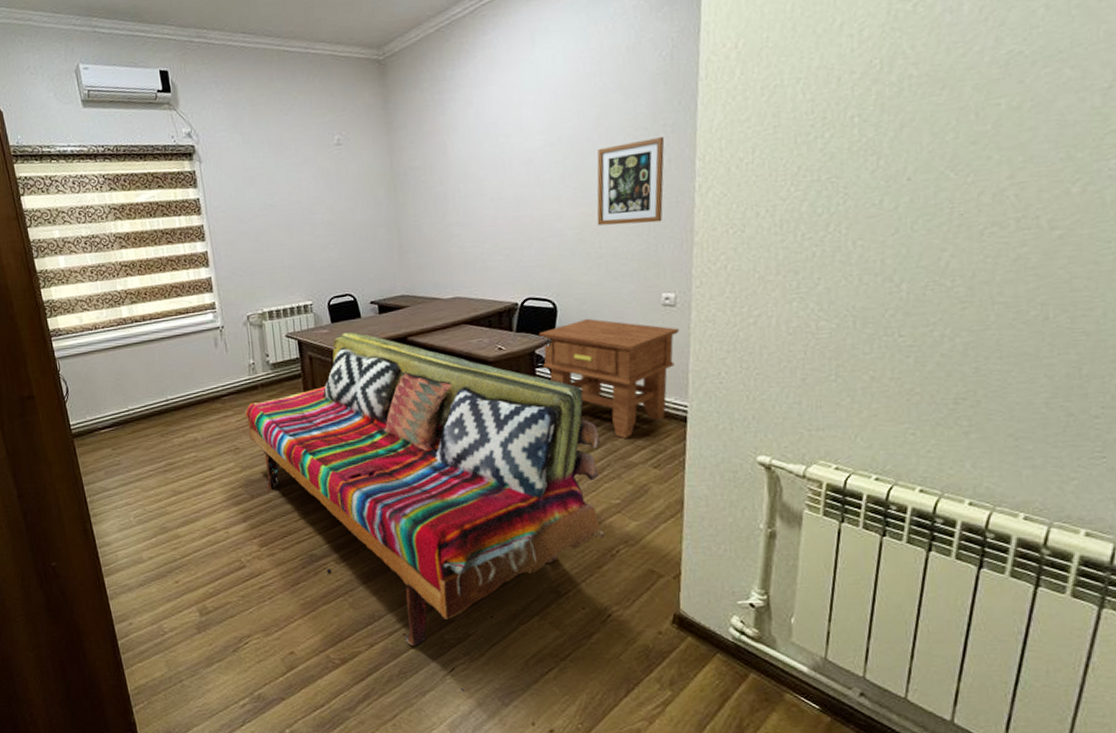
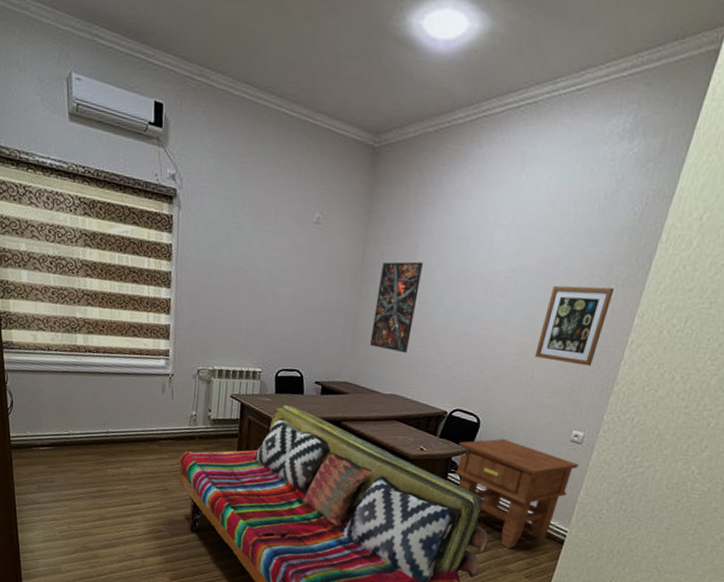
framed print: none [413,158,460,253] -> present [370,261,423,354]

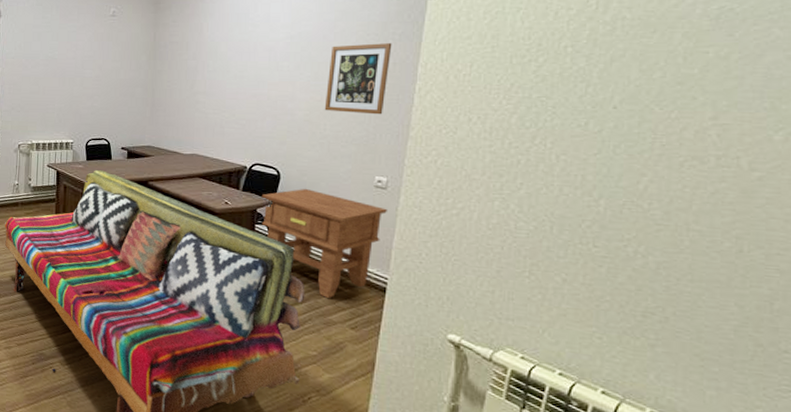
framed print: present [370,261,423,354] -> none [168,38,208,117]

